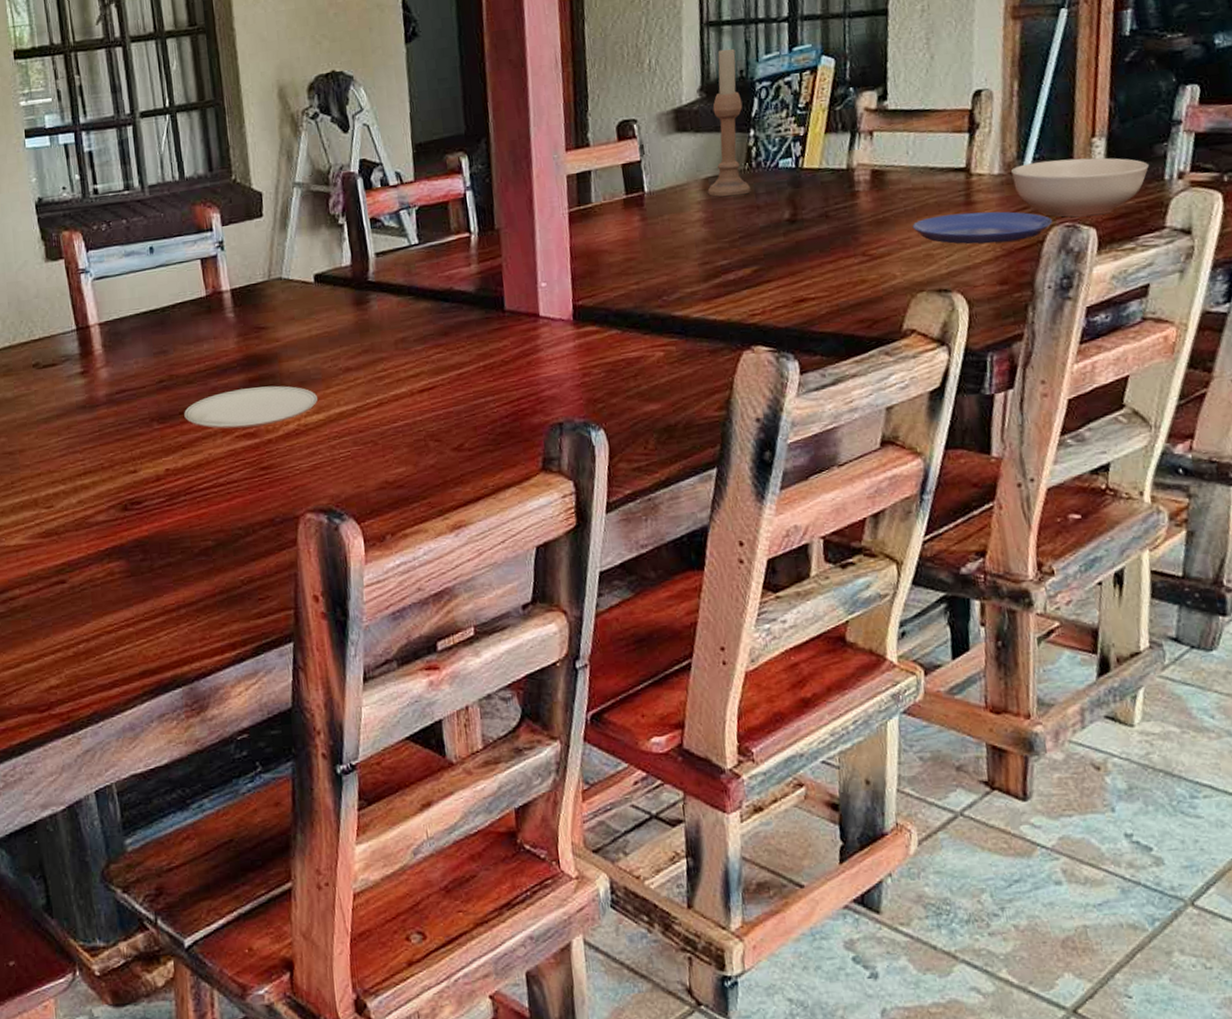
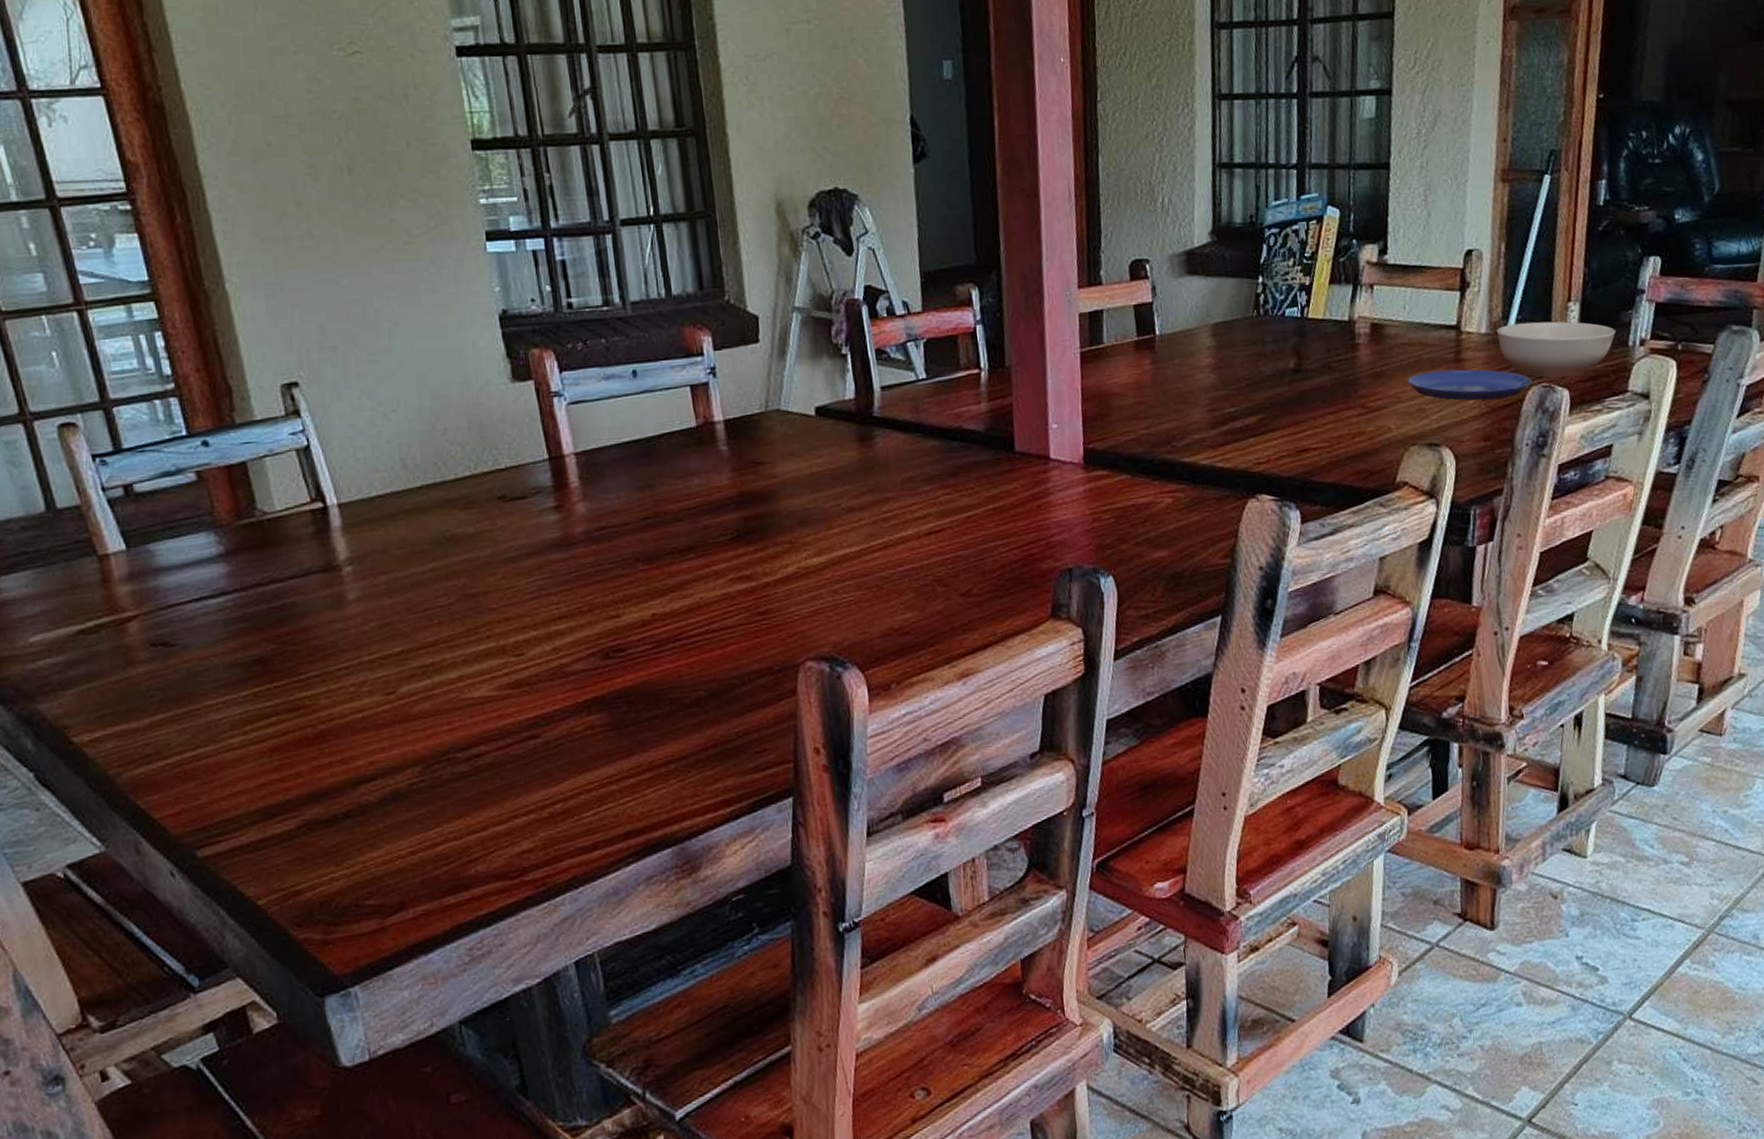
plate: present [184,385,318,429] -> none [672,525,820,571]
candlestick: present [707,47,751,197] -> none [1217,191,1258,344]

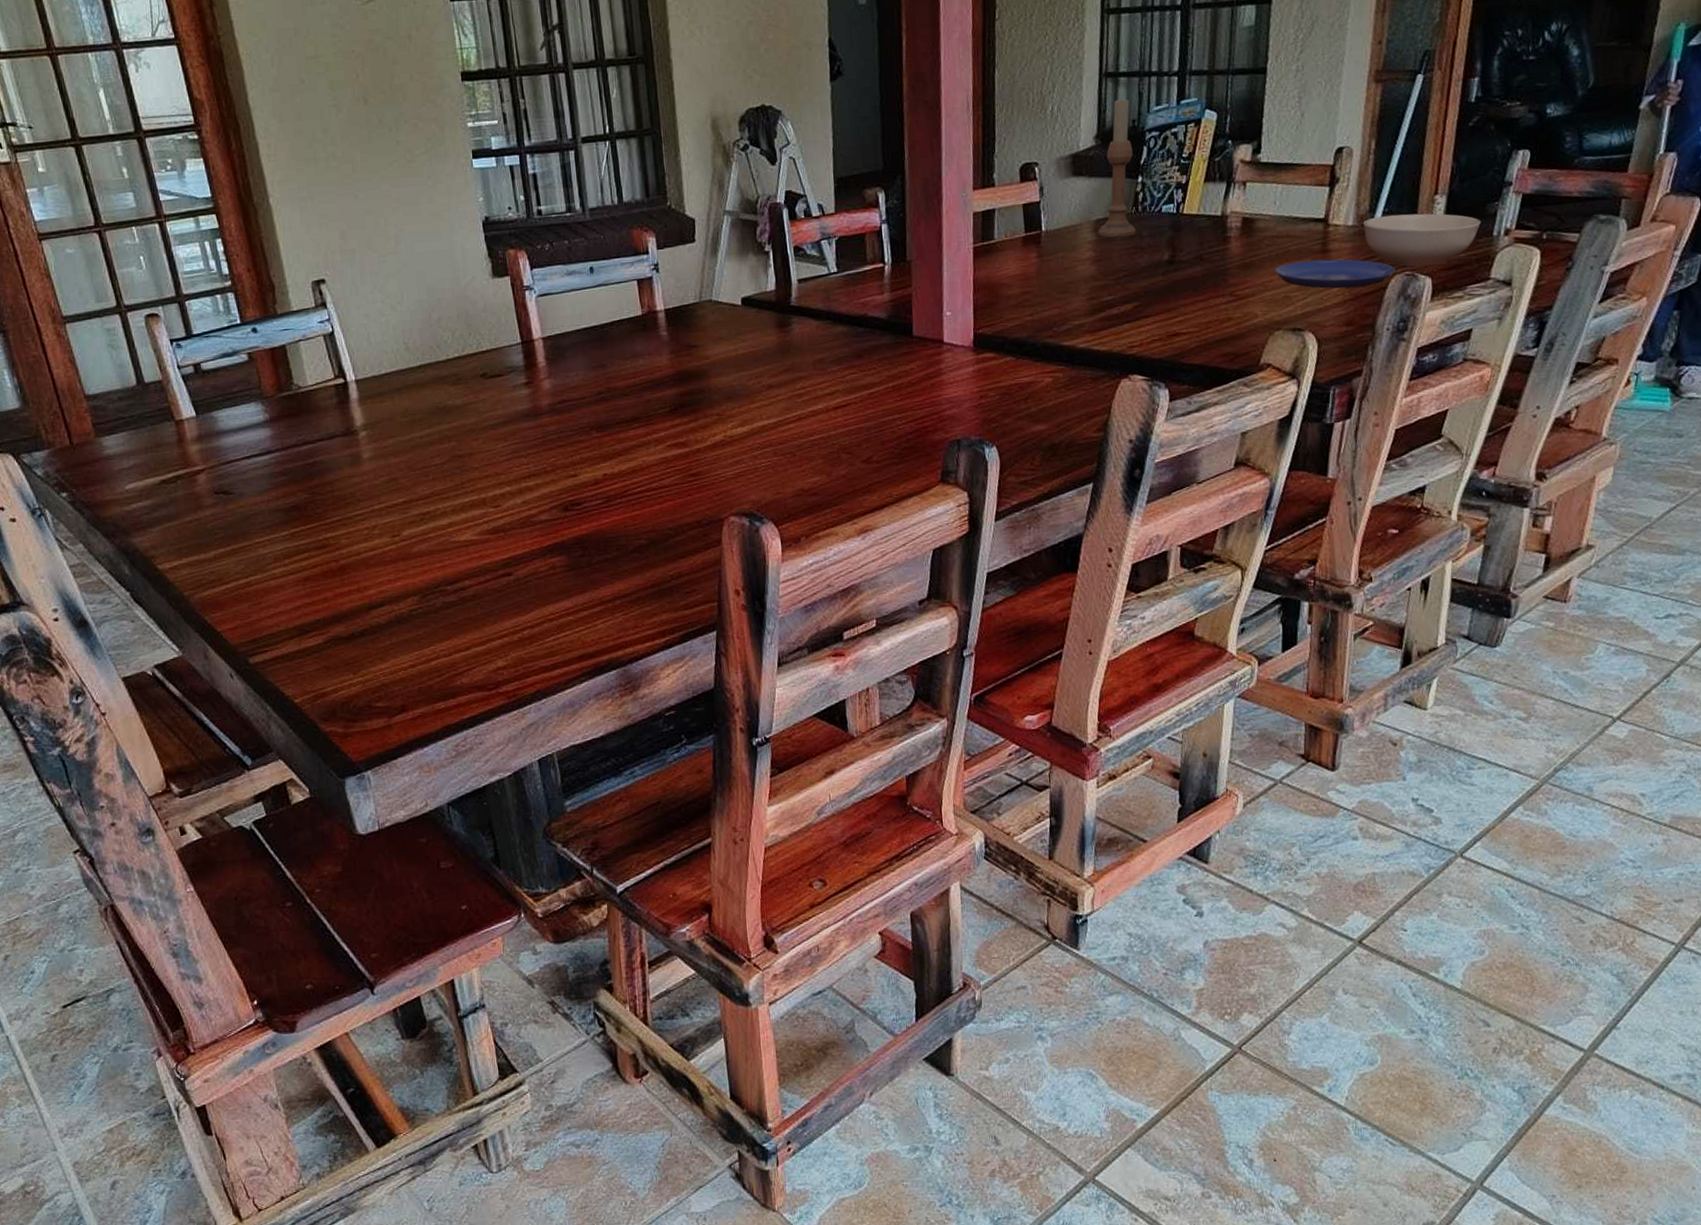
candlestick: none [1217,191,1258,344] -> present [1098,98,1136,238]

